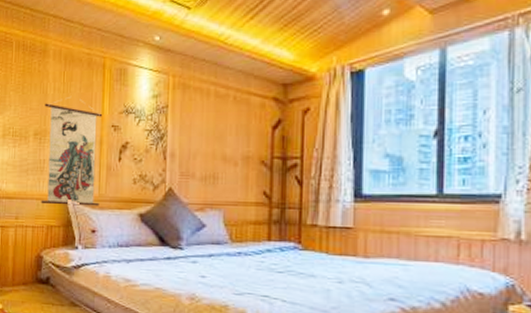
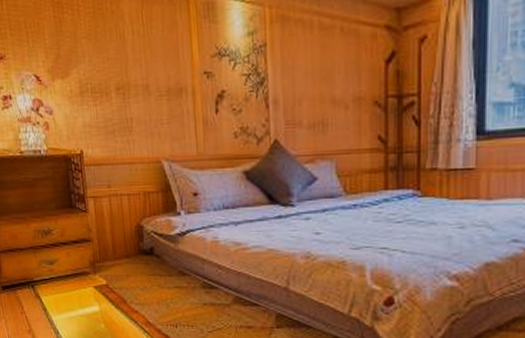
wall scroll: present [41,97,103,206] -> none [123,41,199,169]

